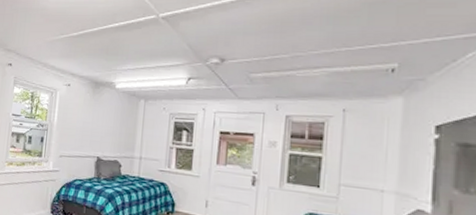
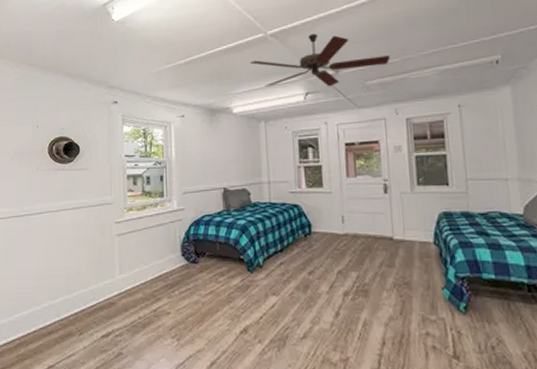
ceiling fan: none [139,21,279,75] -> present [250,33,390,87]

